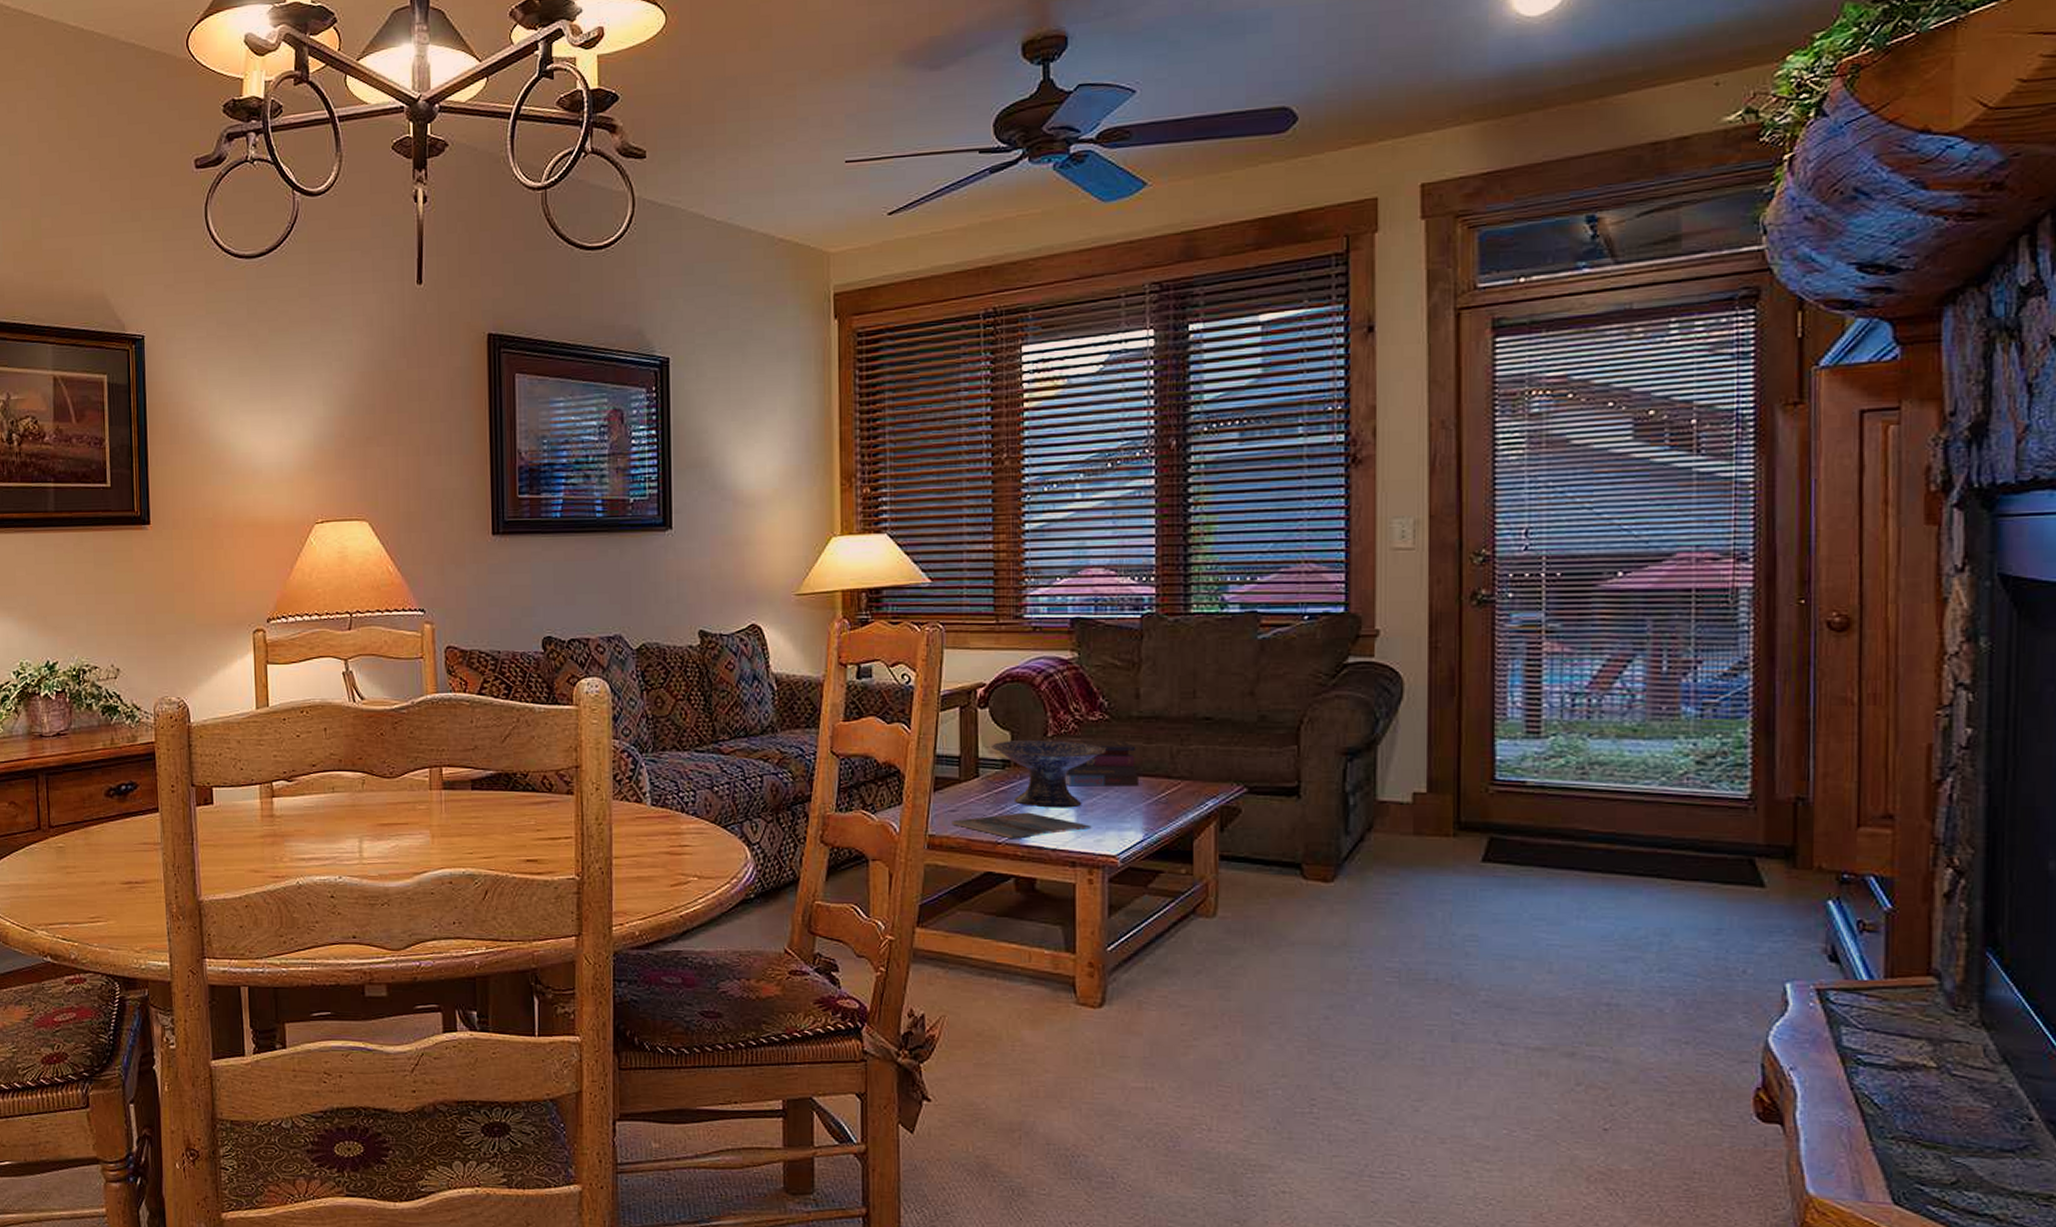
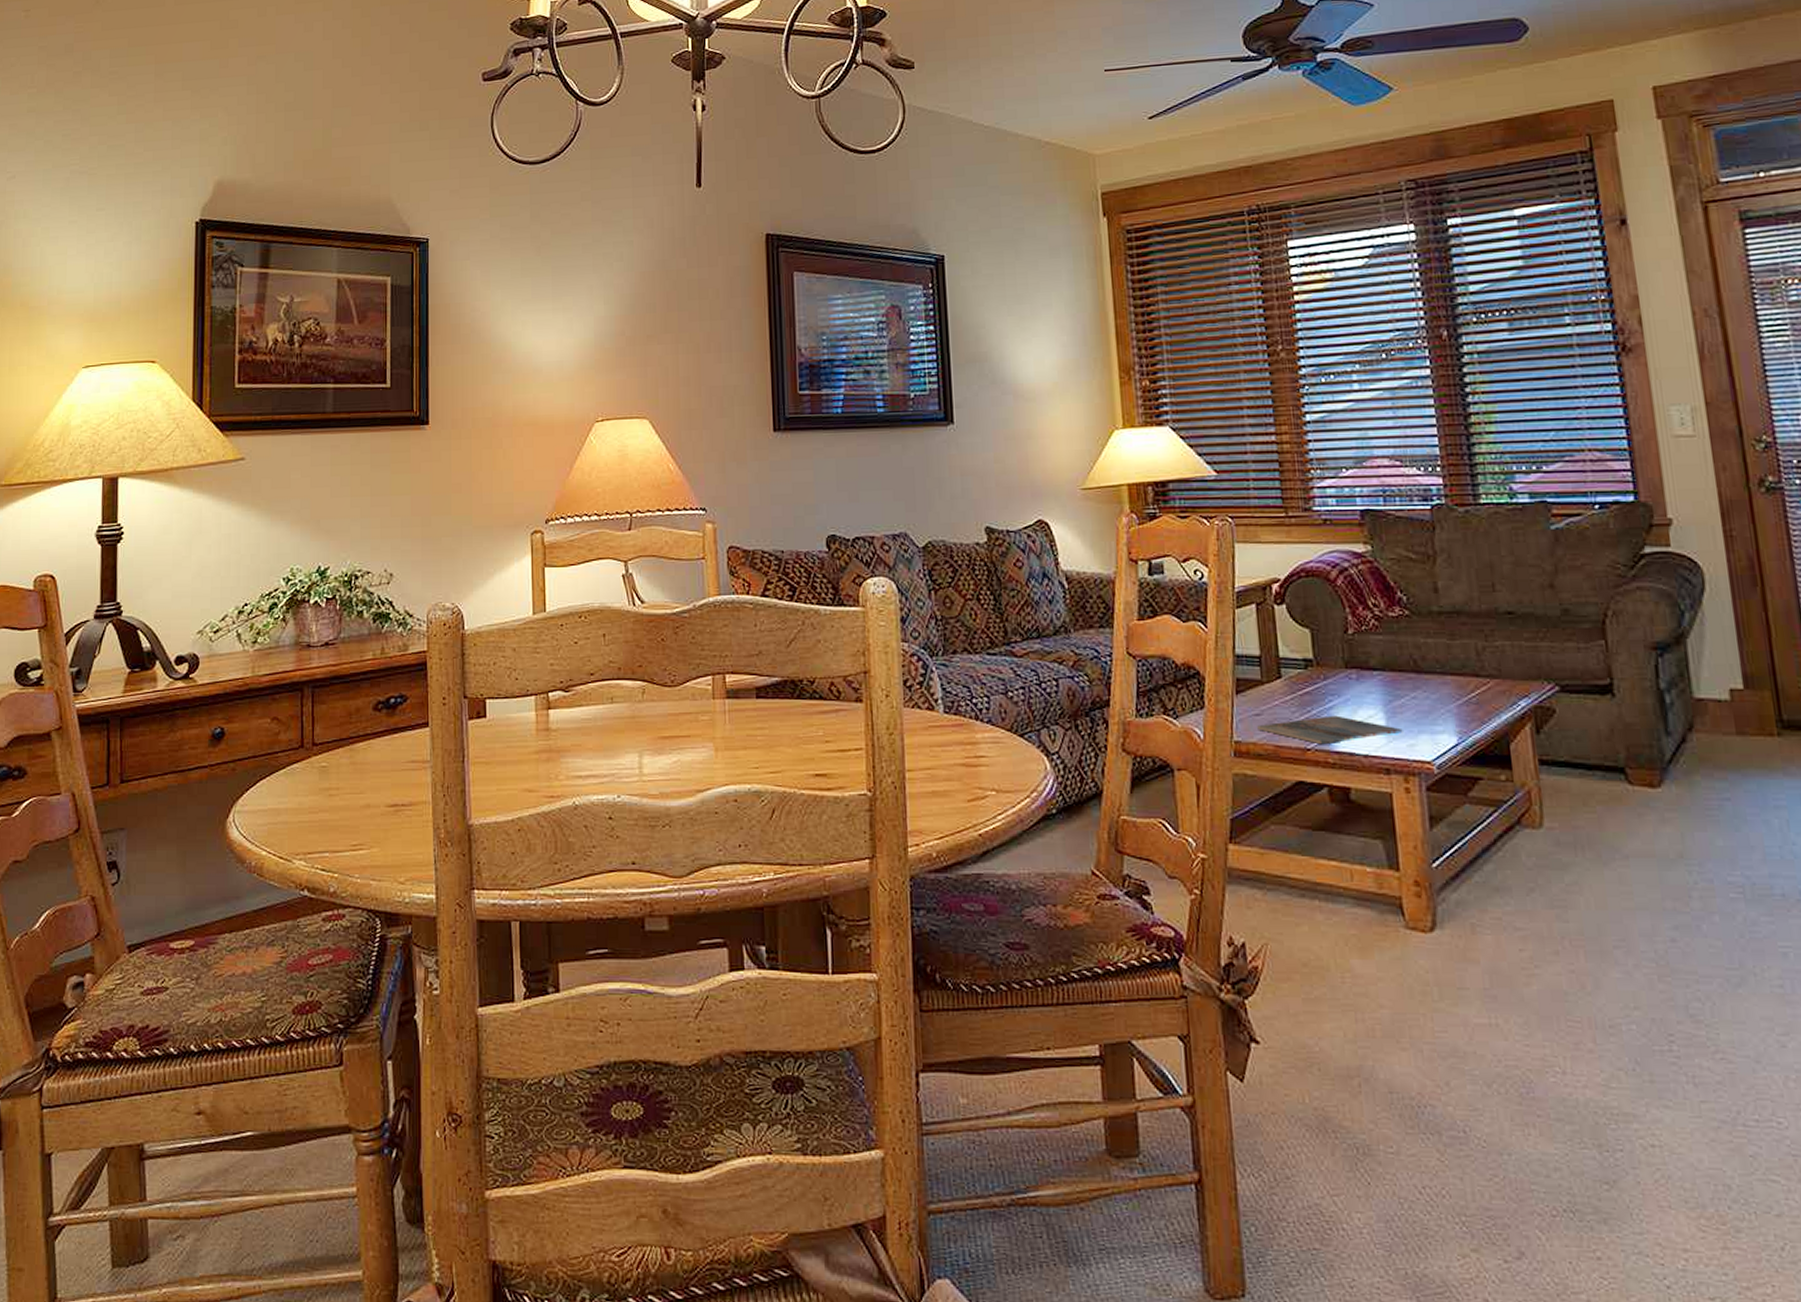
decorative bowl: present [990,739,1107,809] -> none [1290,637,1411,712]
books: present [1048,739,1138,787] -> none [1349,636,1446,687]

